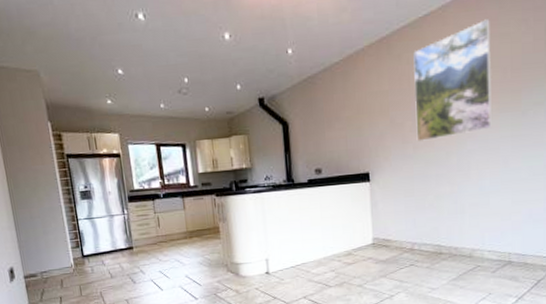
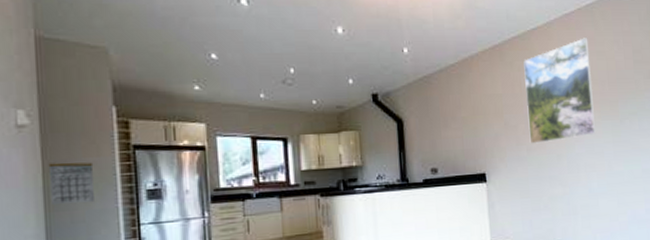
calendar: none [9,170,45,205] -> present [48,162,96,206]

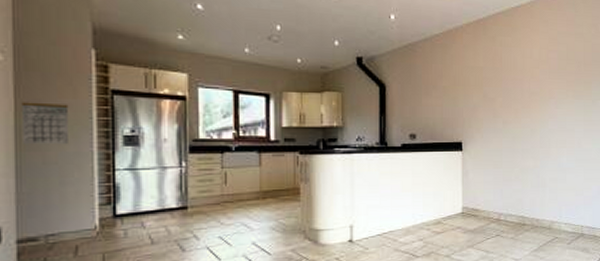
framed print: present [523,38,596,144] -> none [505,19,569,117]

